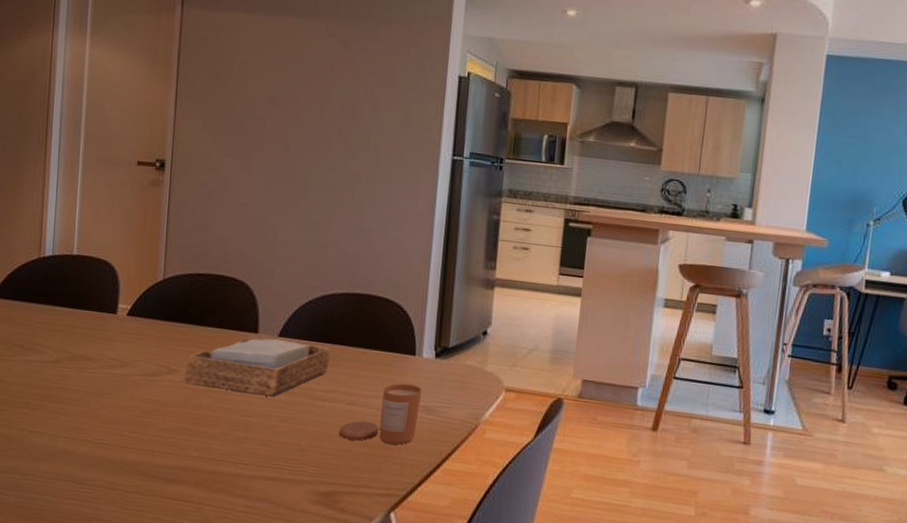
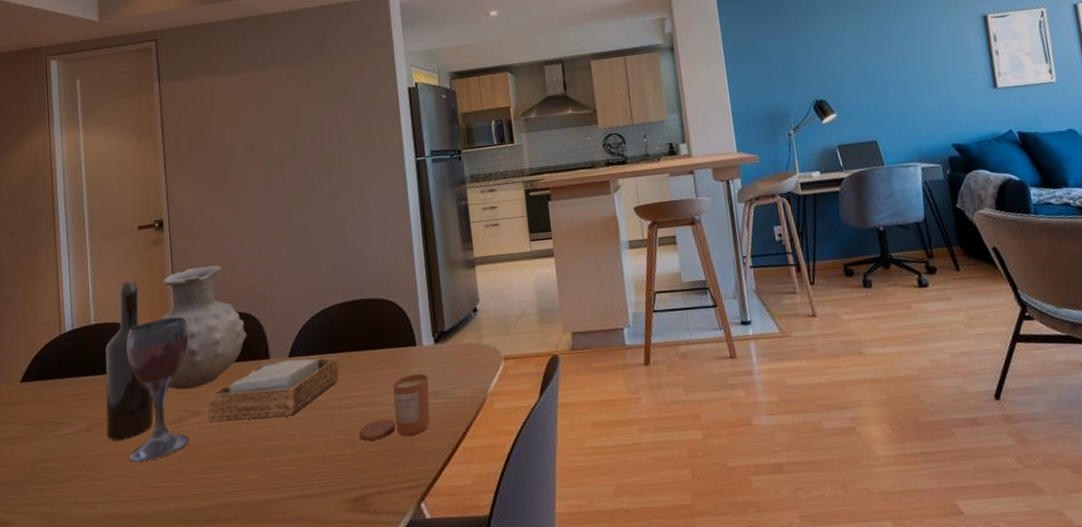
wine bottle: none [76,218,130,380] -> present [105,281,154,440]
cup: none [95,265,177,408] -> present [126,317,191,463]
vase: none [148,219,238,346] -> present [160,265,247,390]

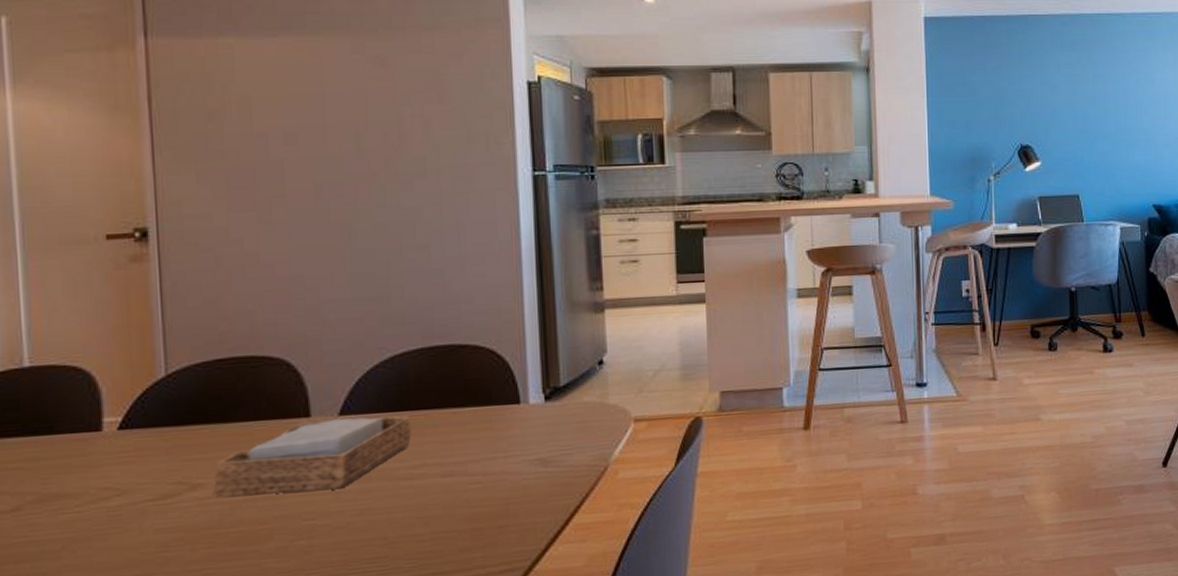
wine bottle: present [105,281,154,440] -> none [47,310,128,522]
cup: present [126,317,191,463] -> none [84,360,186,552]
vase: present [160,265,247,390] -> none [141,293,277,456]
candle: present [359,373,430,441] -> none [436,437,535,518]

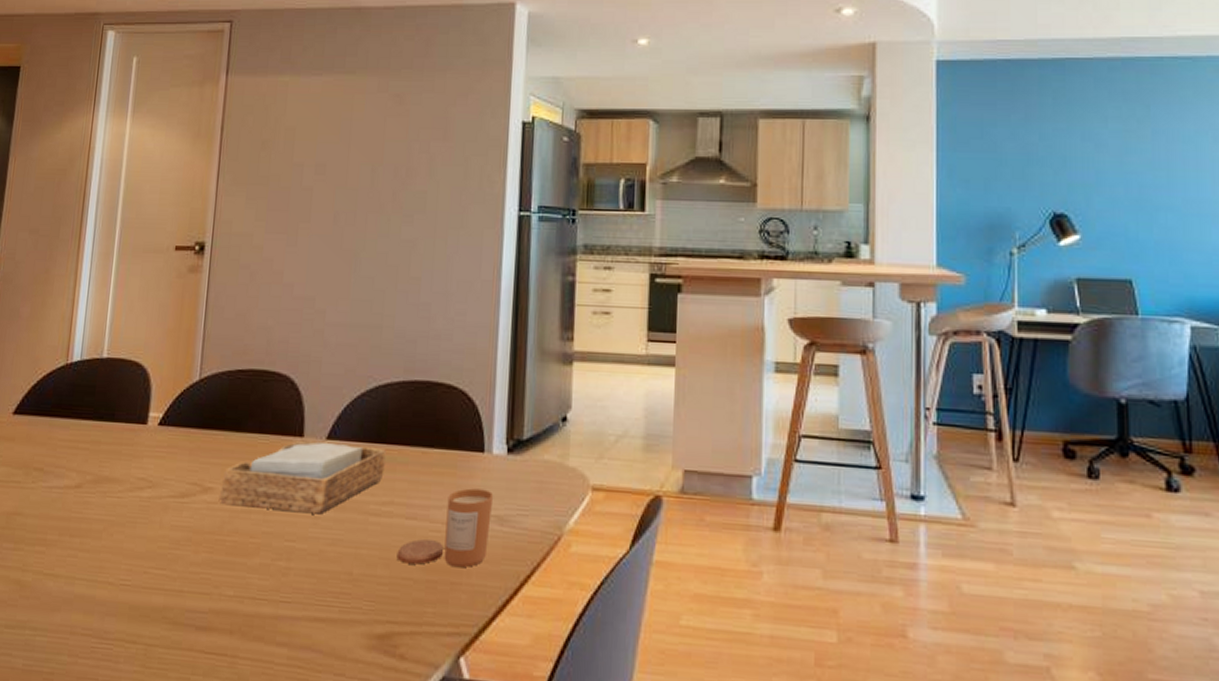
candle: none [436,437,535,518] -> present [396,488,494,568]

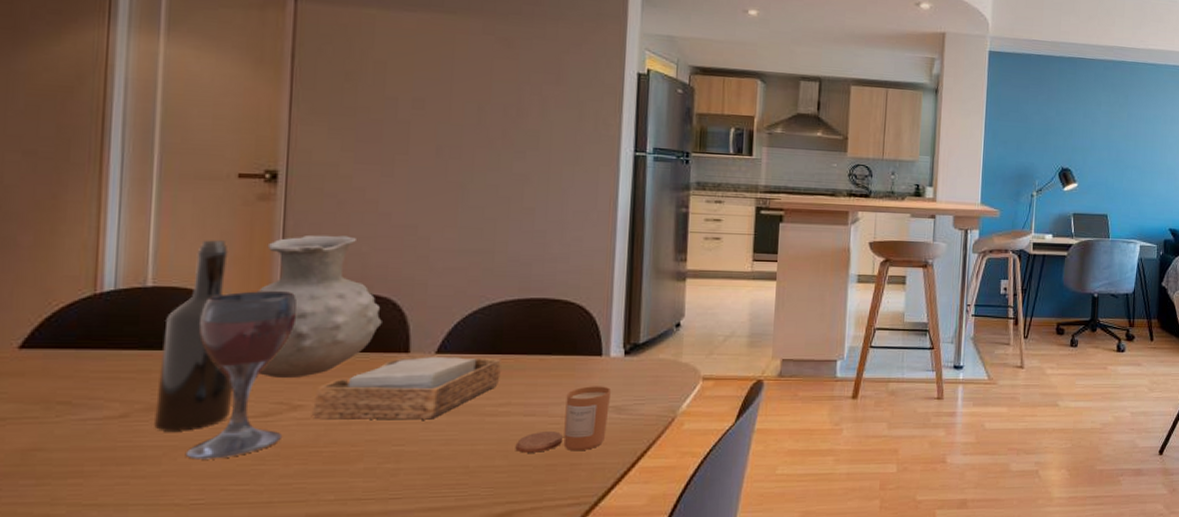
wine bottle: none [99,312,164,505] -> present [154,240,234,430]
cup: none [119,364,214,539] -> present [185,291,298,460]
vase: none [180,307,282,458] -> present [257,235,382,378]

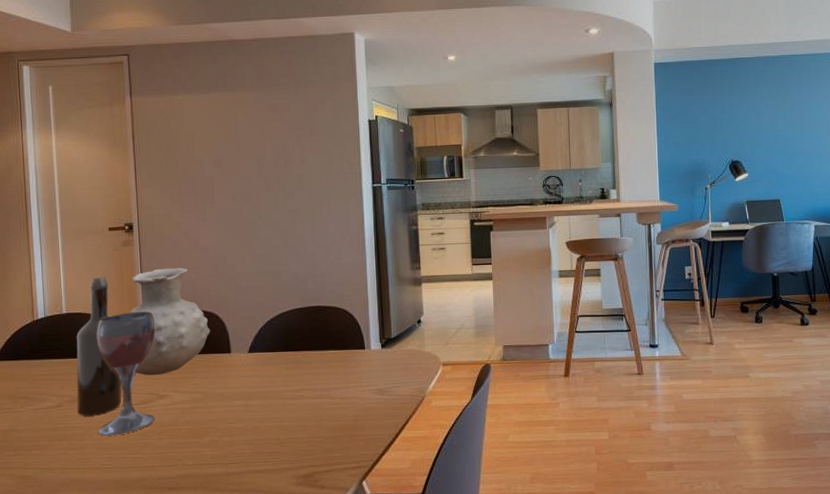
napkin holder: present [313,357,501,420] -> none [172,354,294,405]
candle: present [515,386,612,453] -> none [310,373,375,427]

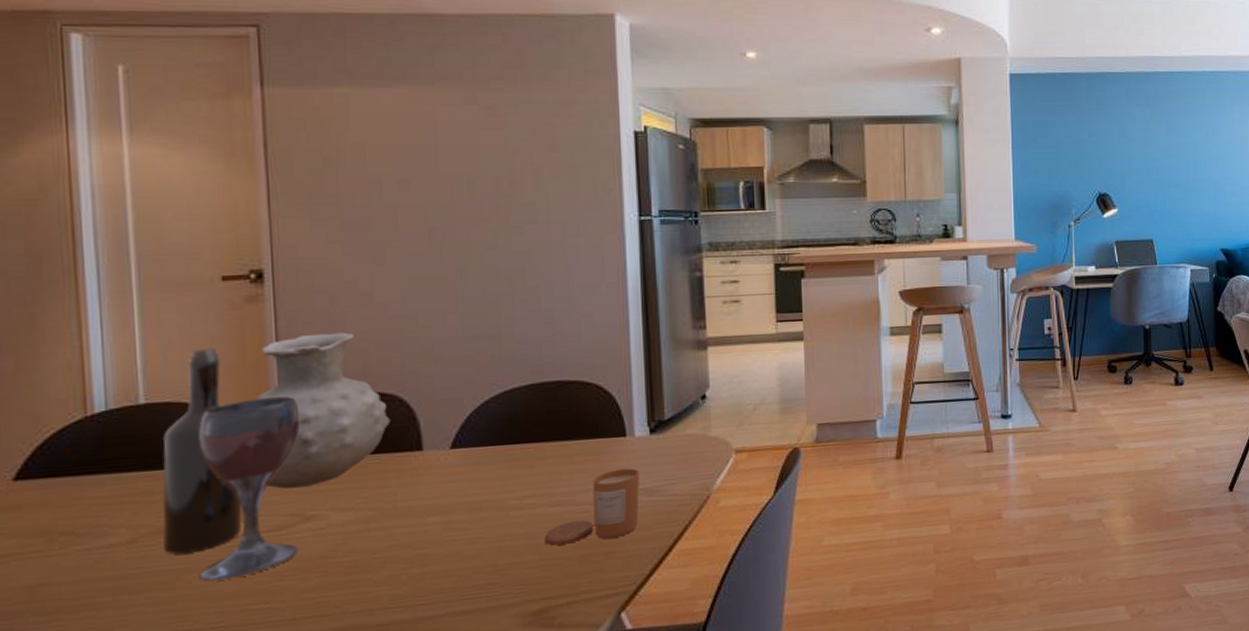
candle: none [310,373,375,427] -> present [544,468,640,546]

